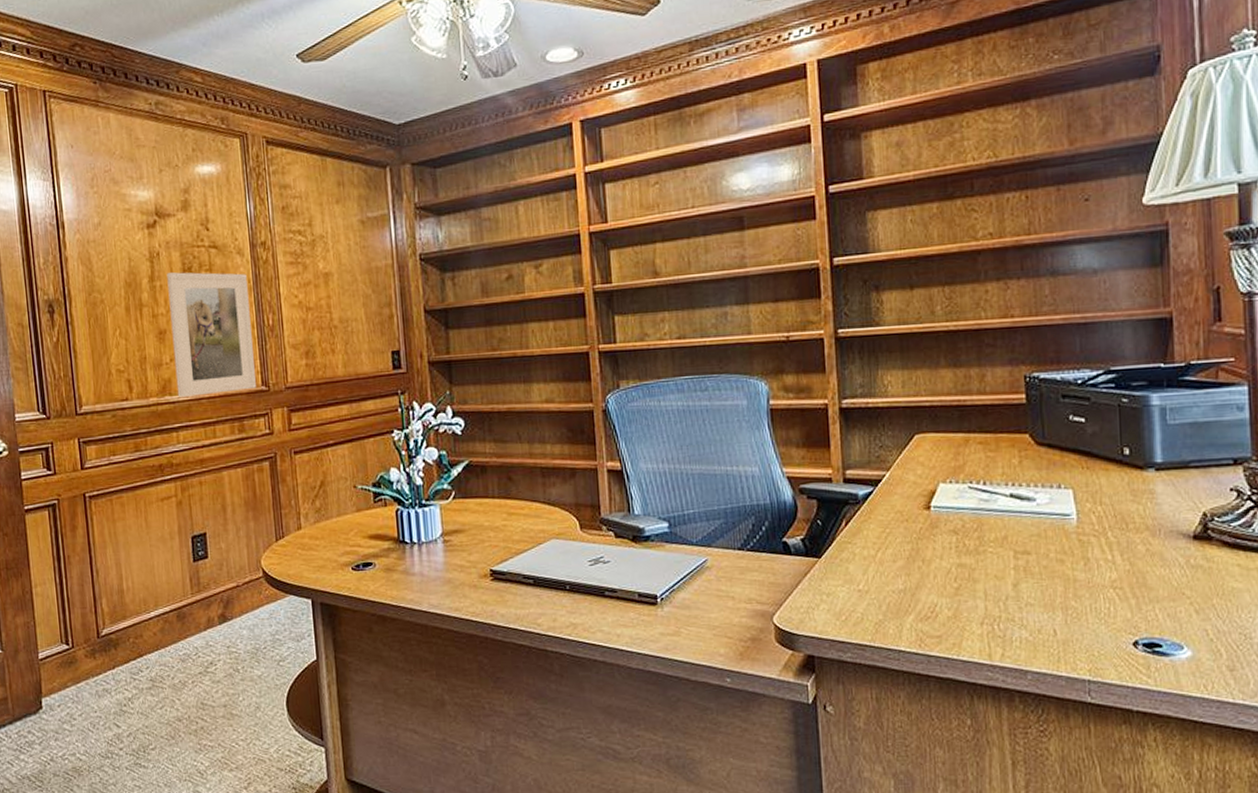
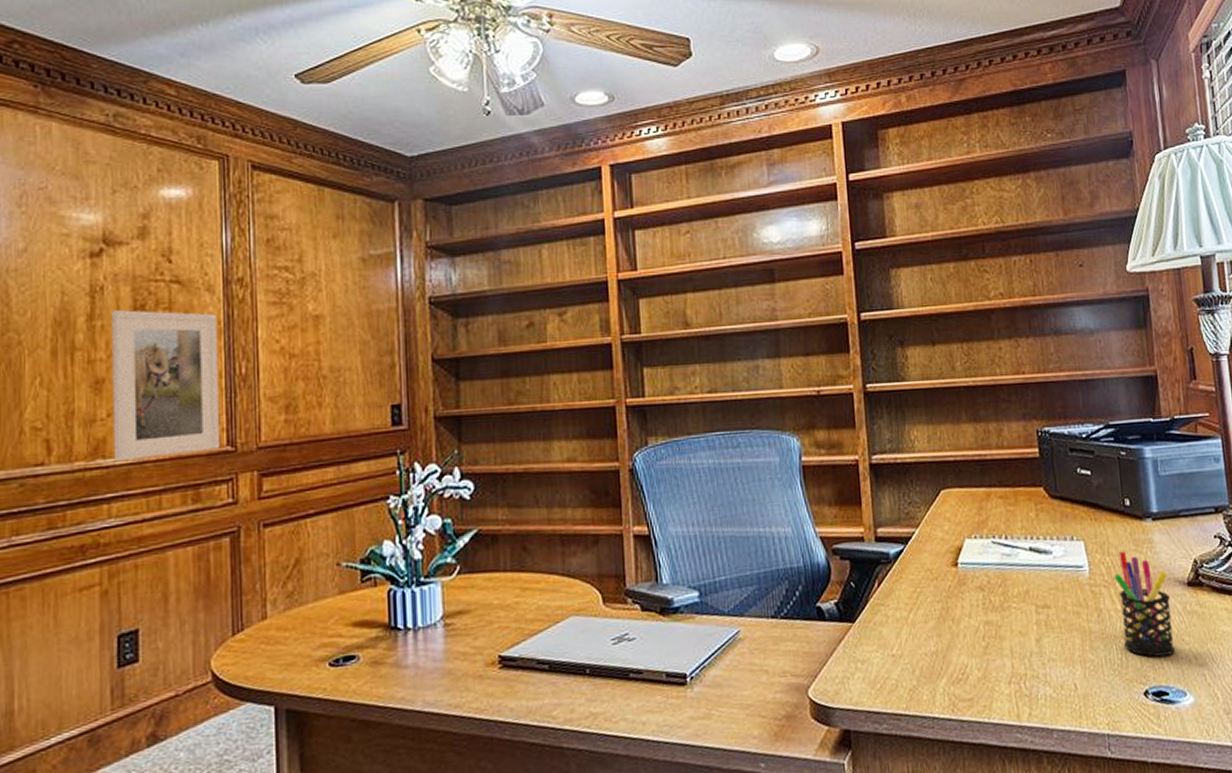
pen holder: none [1105,501,1173,609] -> present [1113,551,1175,657]

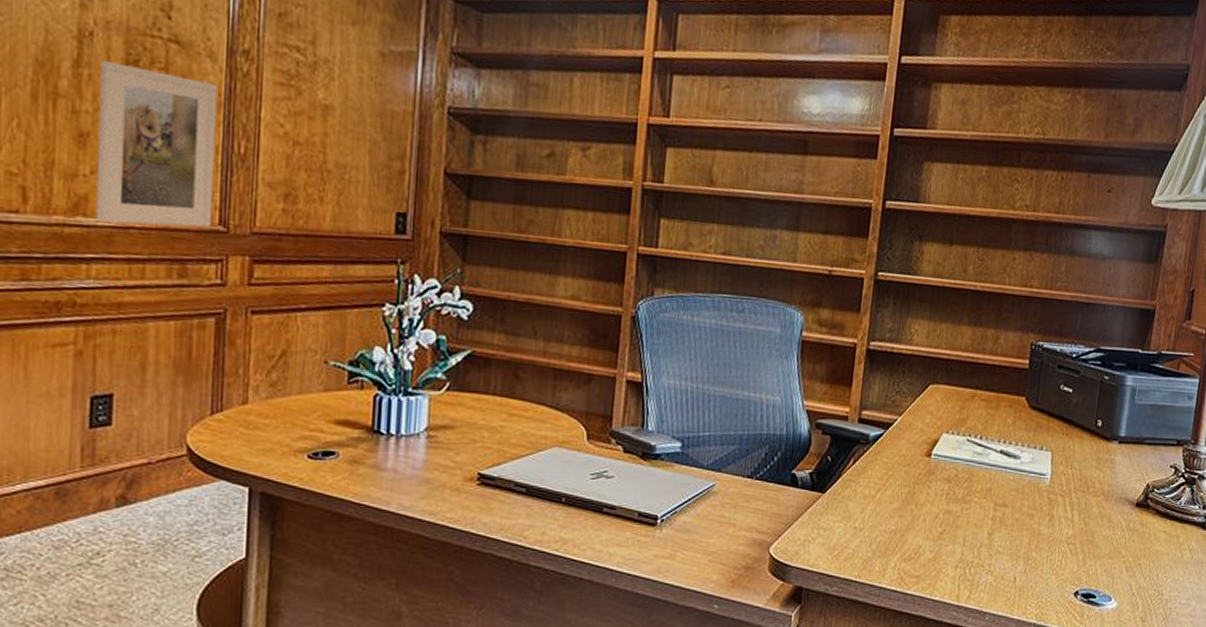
pen holder: present [1113,551,1175,657] -> none [1066,466,1120,564]

